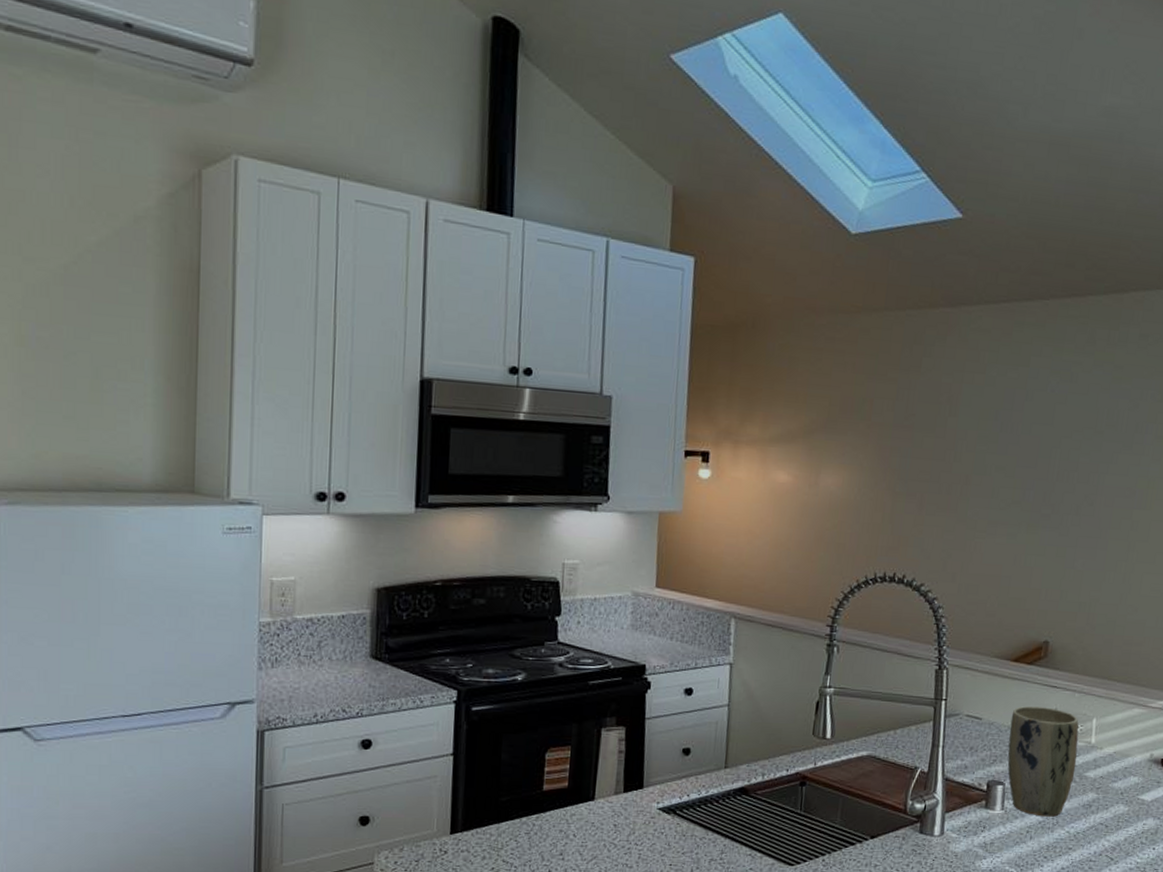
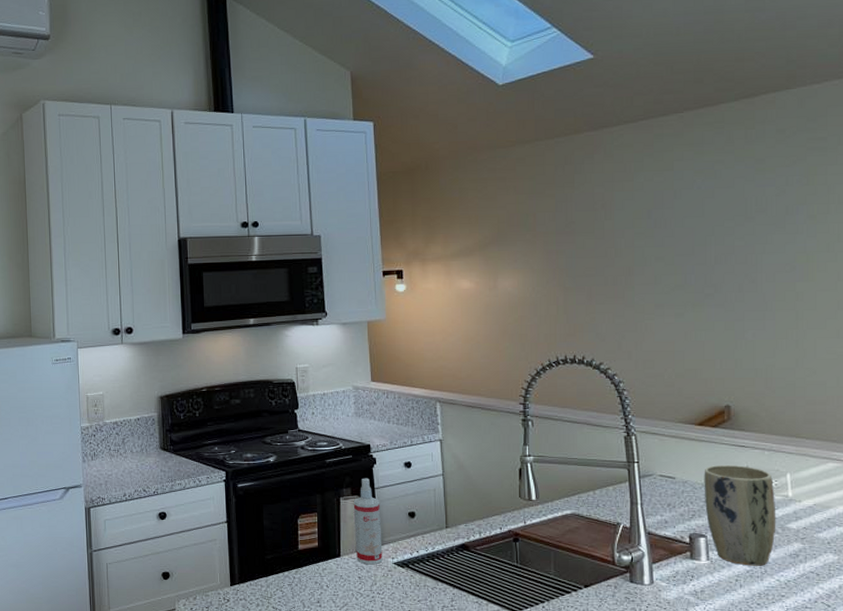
spray bottle: none [614,705,650,810] -> present [353,478,383,565]

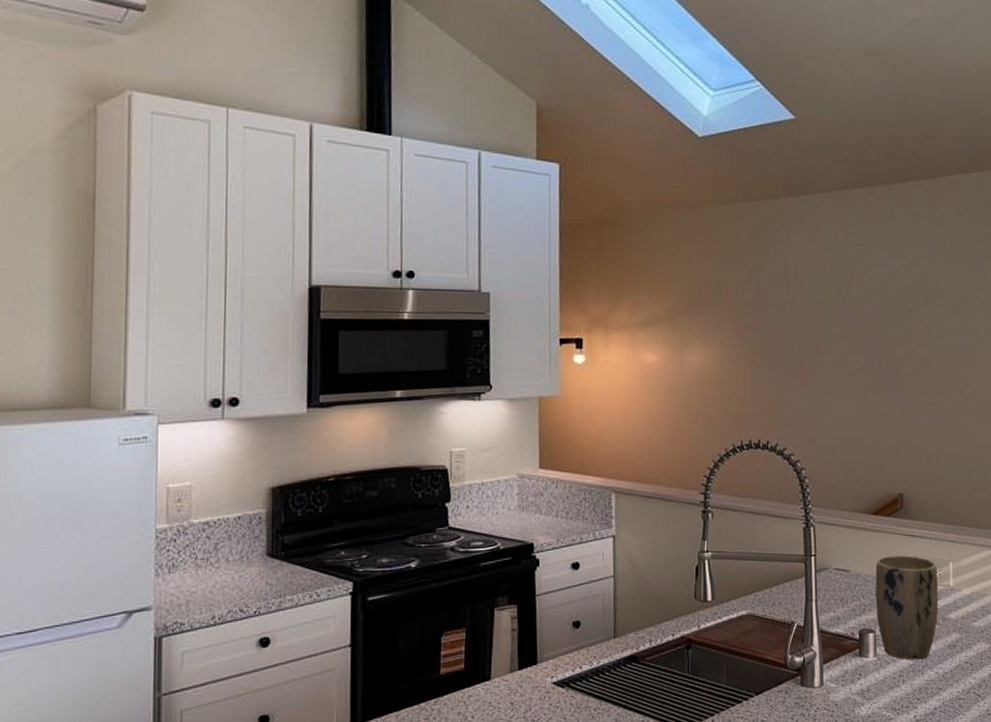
spray bottle: present [353,478,383,565] -> none [509,583,541,687]

